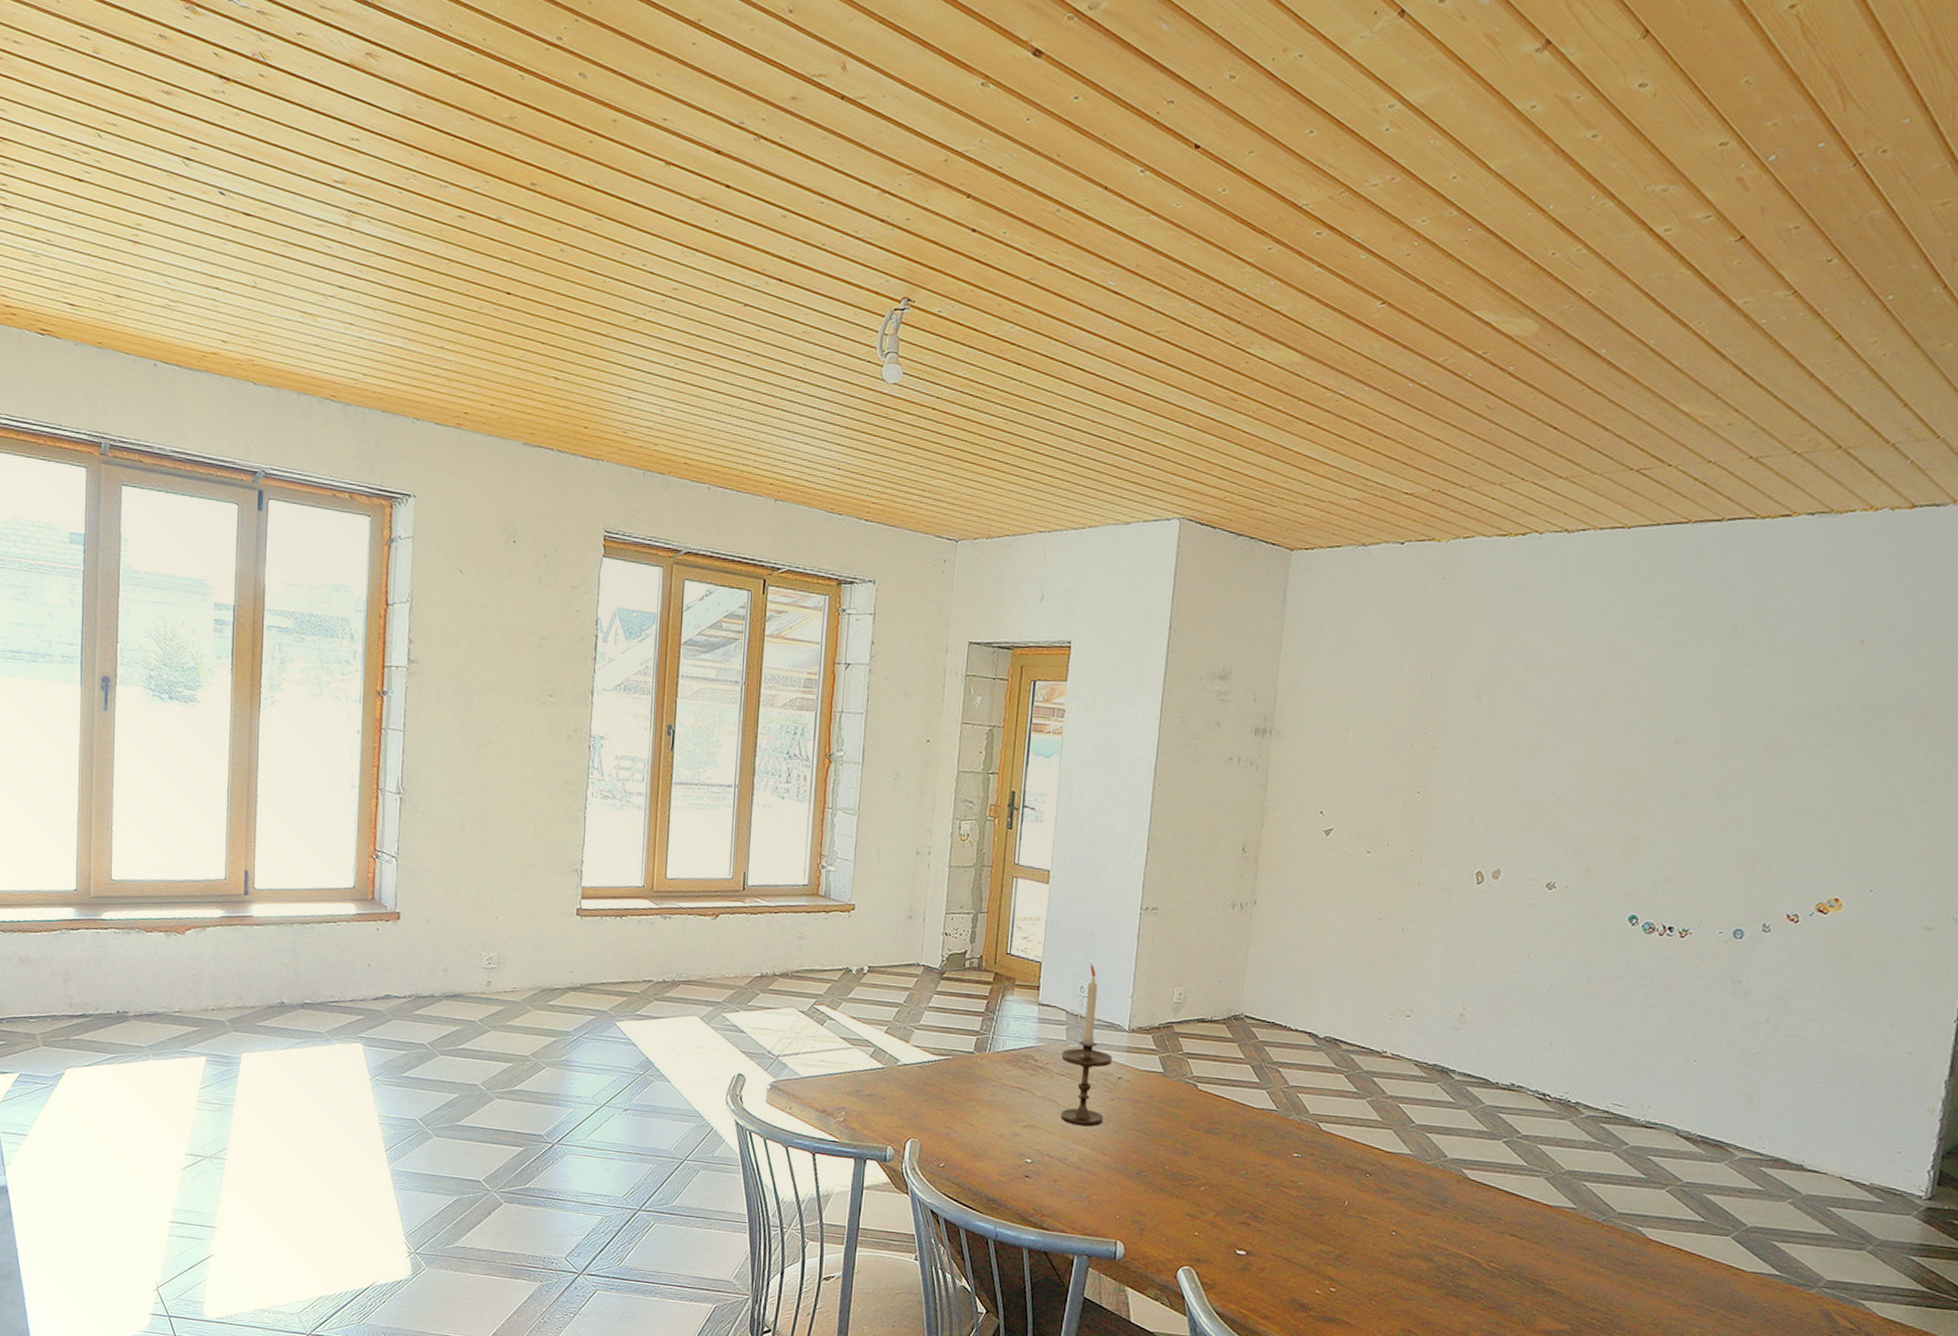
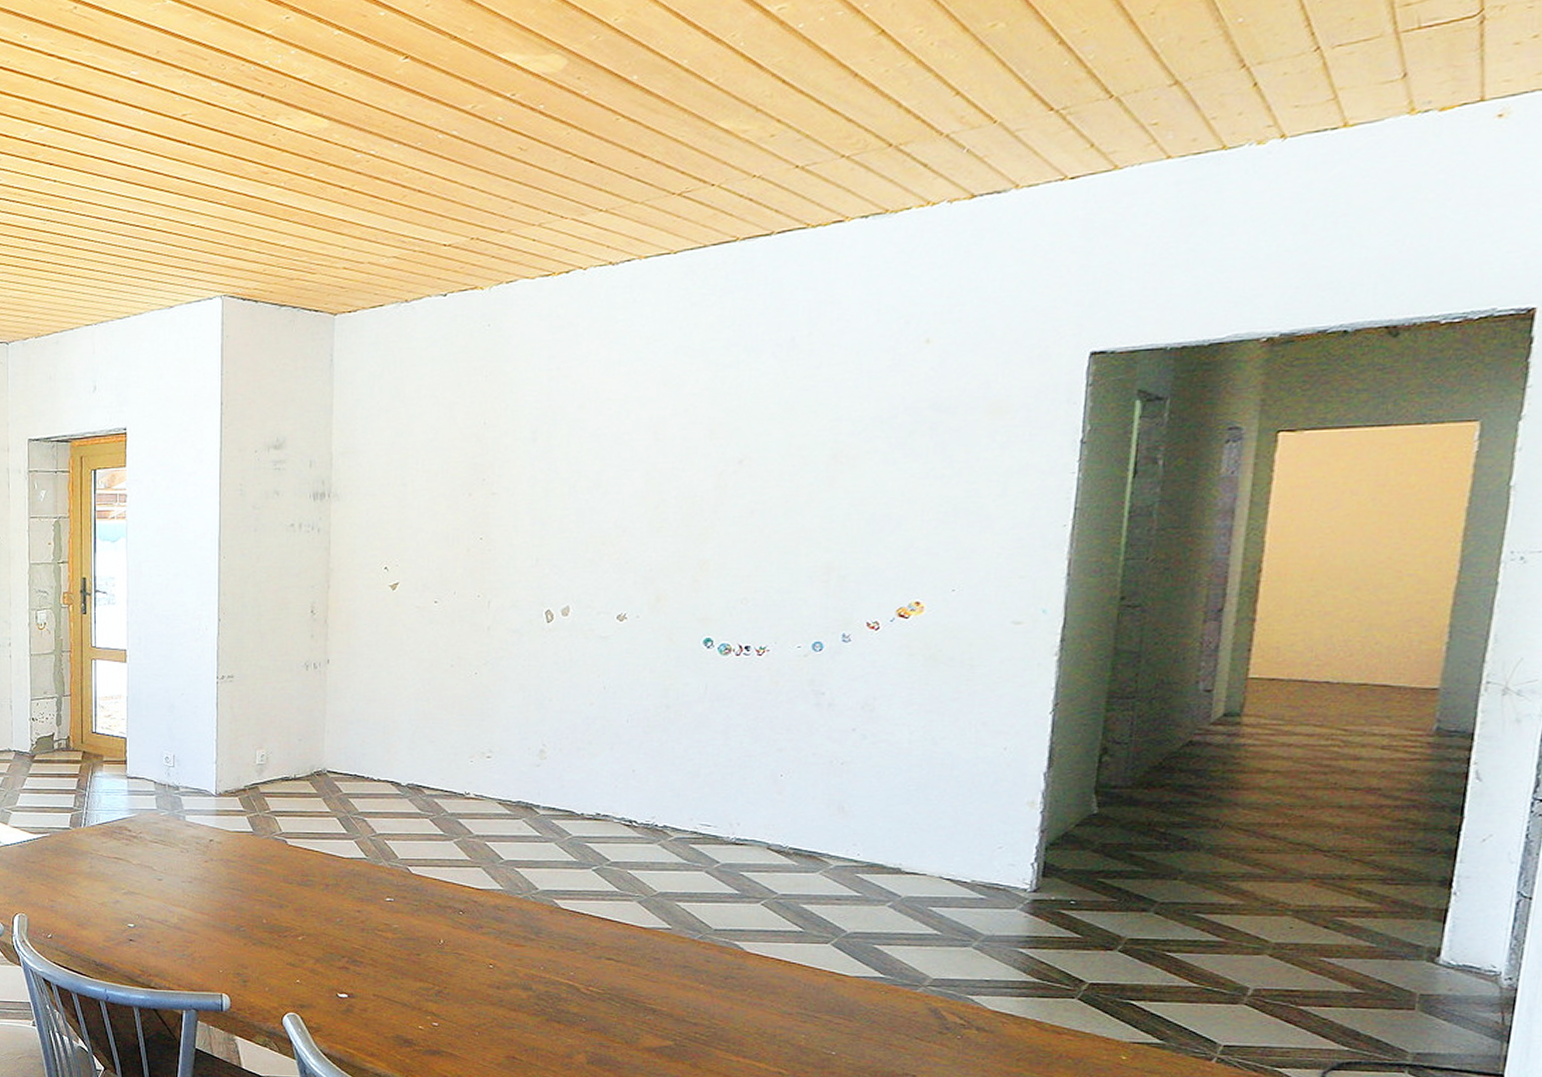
candlestick: present [1060,963,1112,1127] -> none [153,734,202,889]

